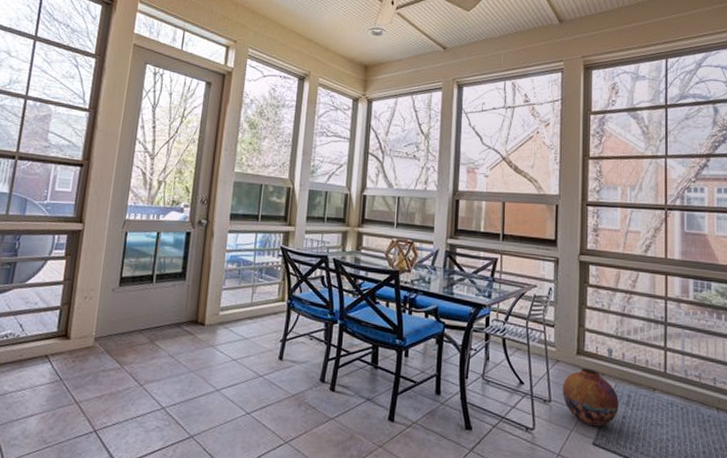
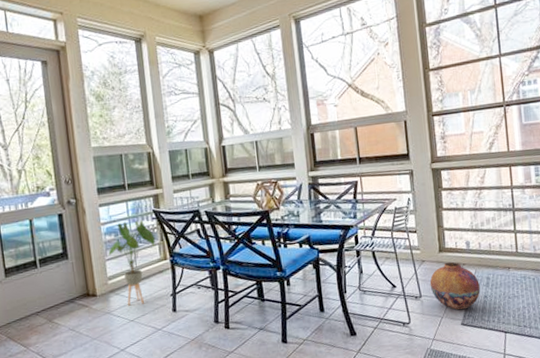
house plant: none [225,253,277,344] -> present [107,219,156,306]

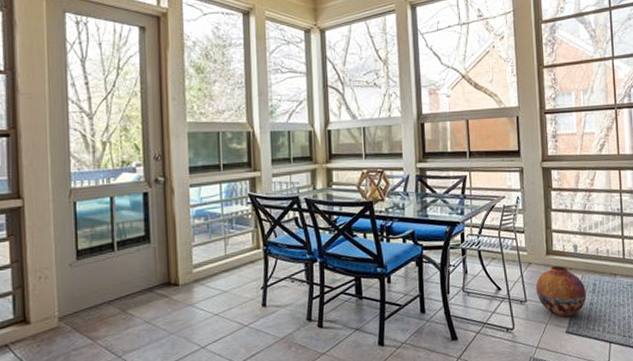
house plant: present [107,219,156,306] -> none [194,203,249,298]

